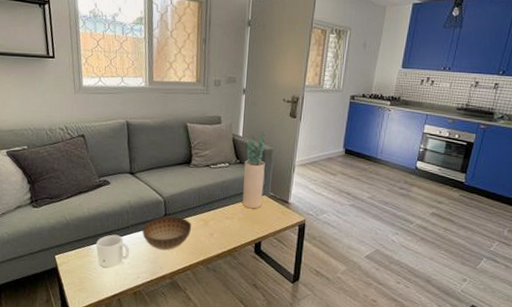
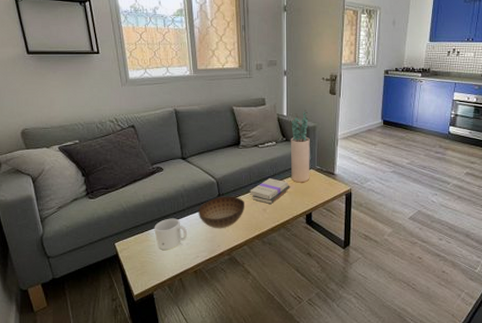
books: none [197,201,241,230] -> present [250,178,290,205]

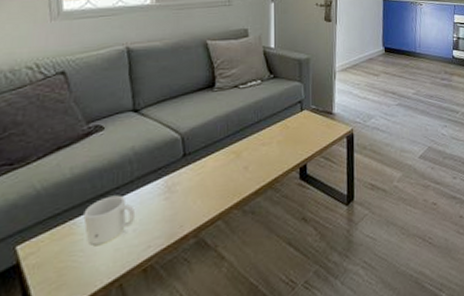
bowl: present [197,196,245,229] -> none [152,154,220,203]
books: present [250,178,290,205] -> none [227,126,280,161]
vase: present [290,110,310,183] -> none [279,40,304,129]

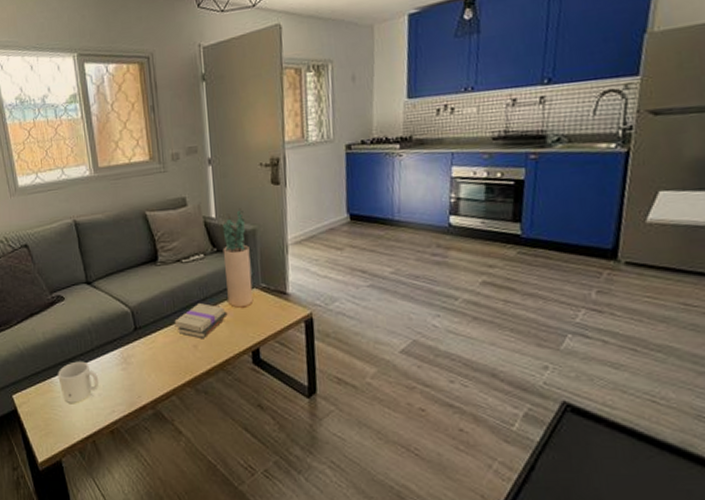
books: none [227,126,280,161] -> present [174,303,228,339]
vase: none [279,40,304,129] -> present [222,208,254,308]

